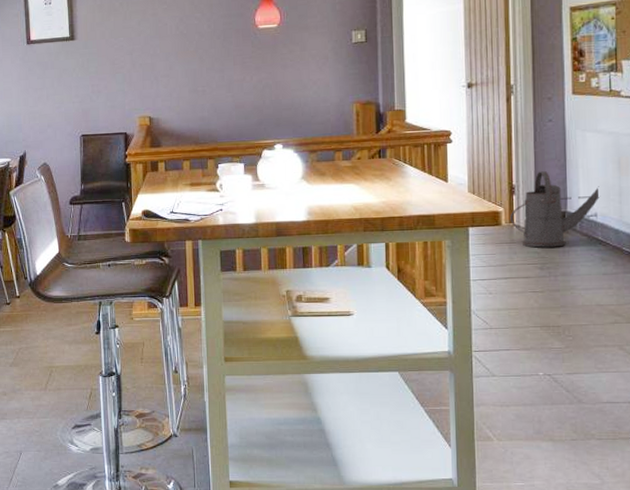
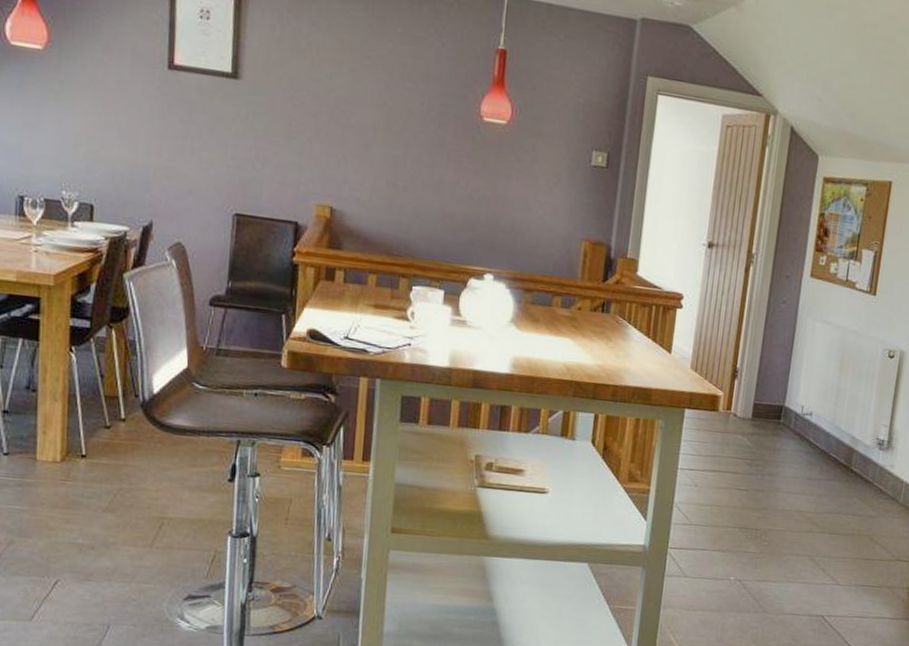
watering can: present [510,171,601,248] -> none [728,357,819,444]

